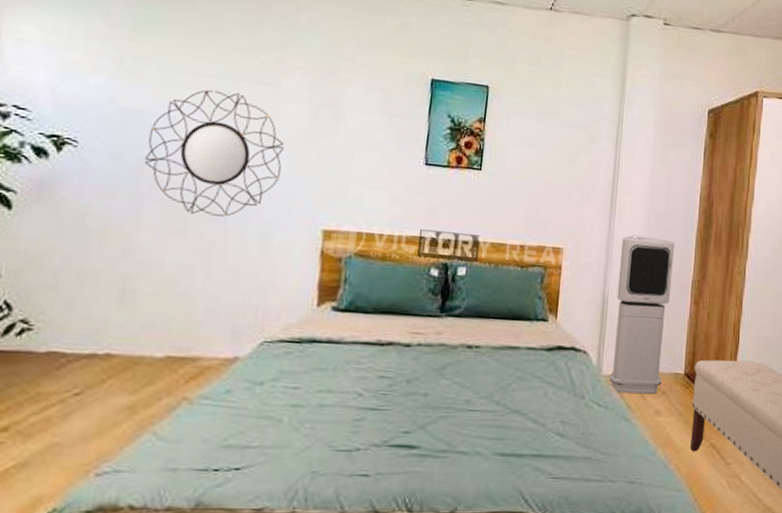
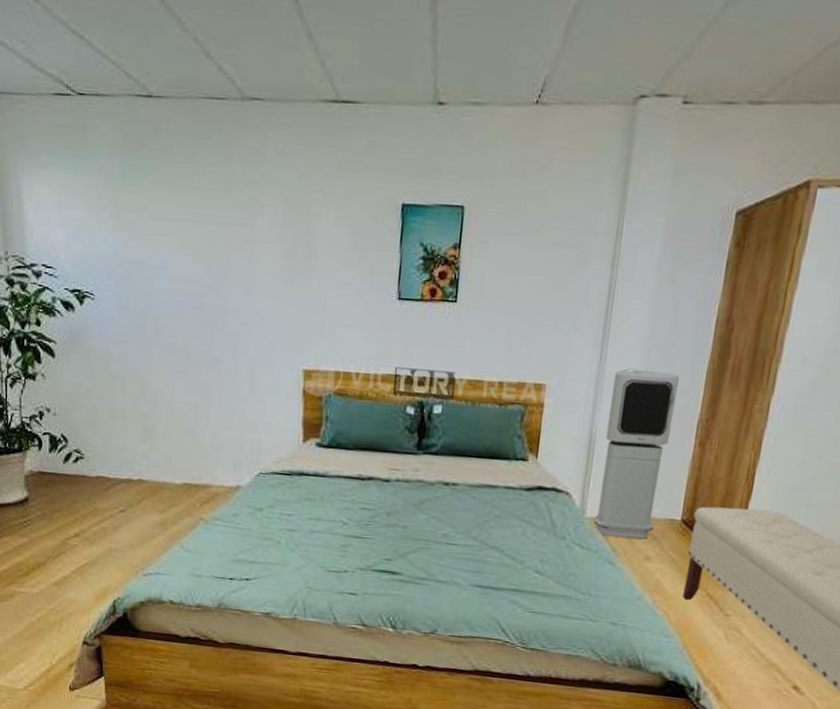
home mirror: present [144,89,284,217] -> none [147,235,263,359]

